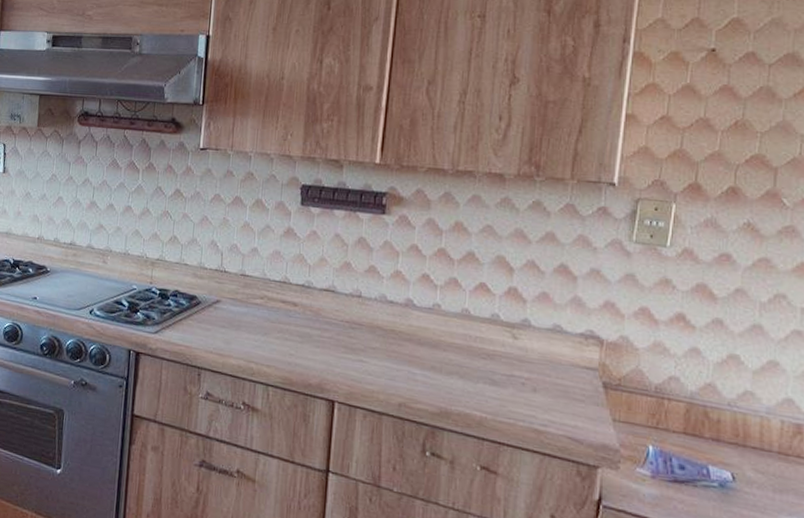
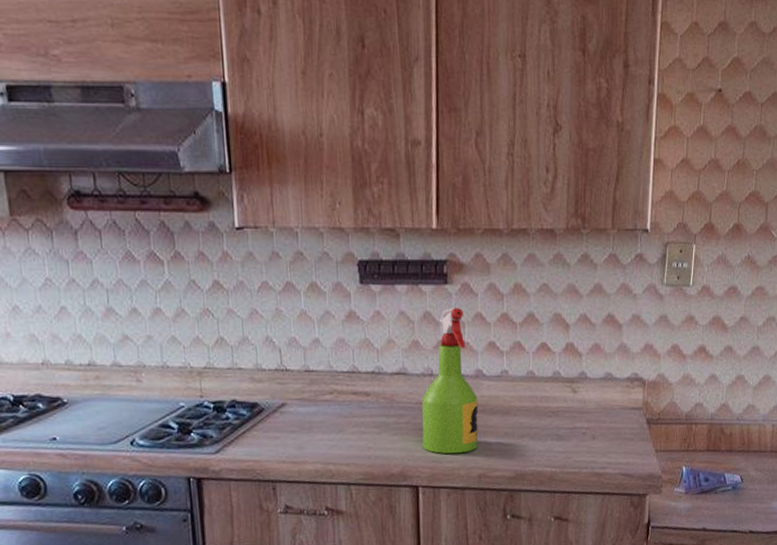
spray bottle: none [343,236,406,378] -> present [422,307,479,454]

